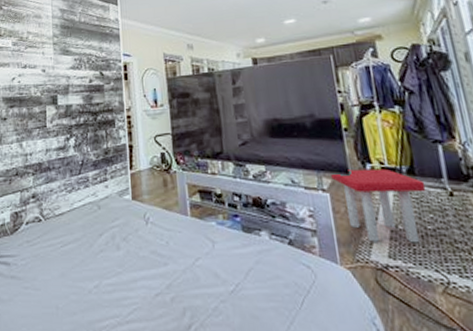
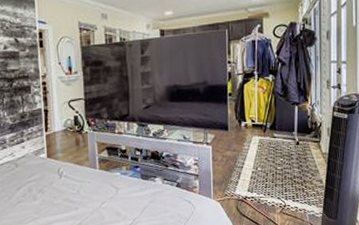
stool: present [331,168,426,243] -> none [214,125,281,181]

